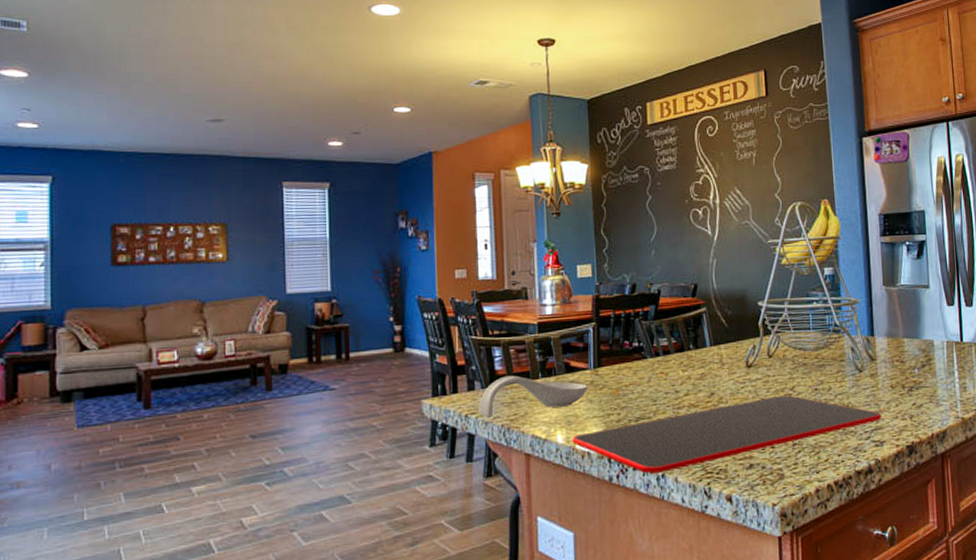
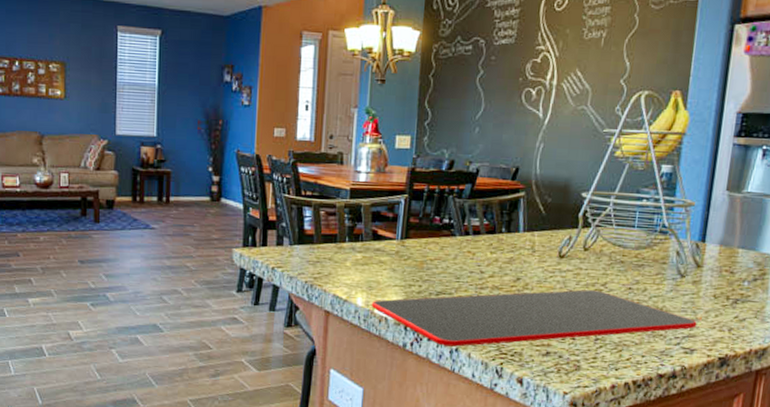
spoon rest: present [478,375,588,418] -> none [285,236,393,273]

